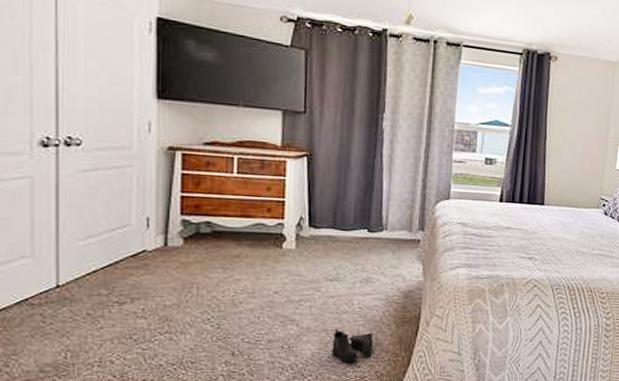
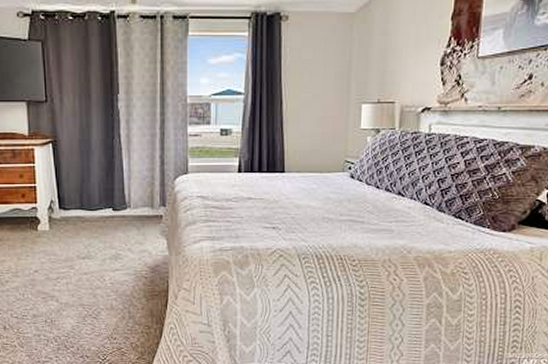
boots: present [332,329,374,362] -> none [89,304,127,334]

